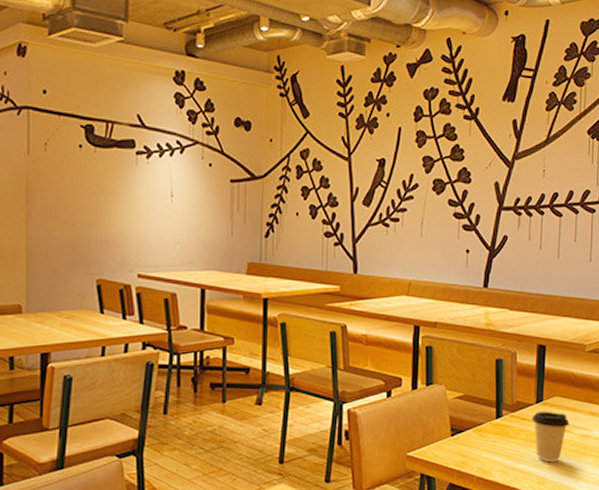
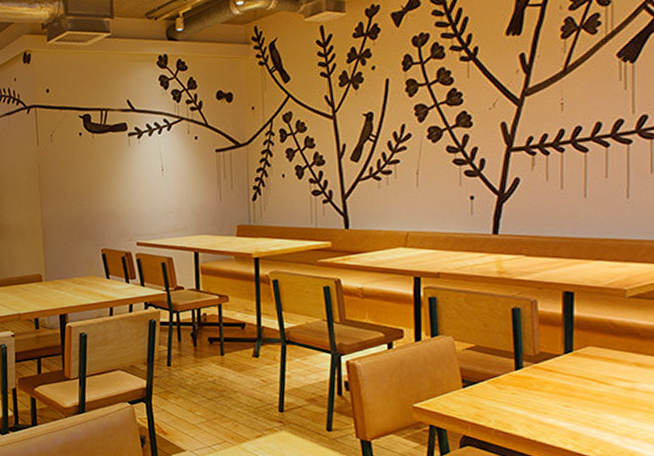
coffee cup: present [531,411,570,463] -> none [559,362,608,417]

